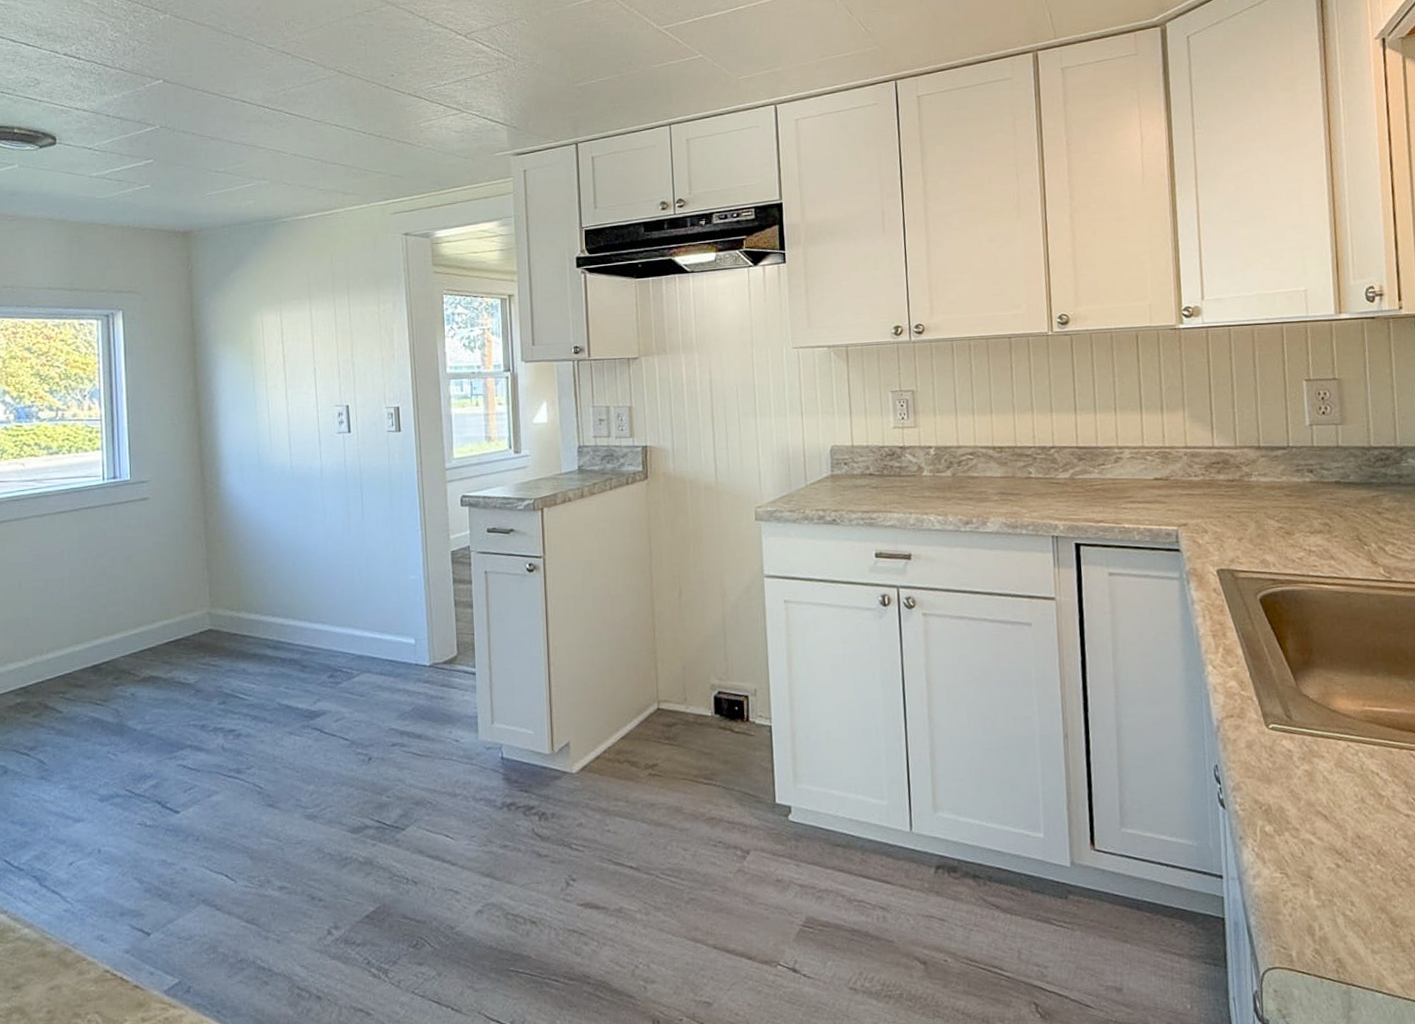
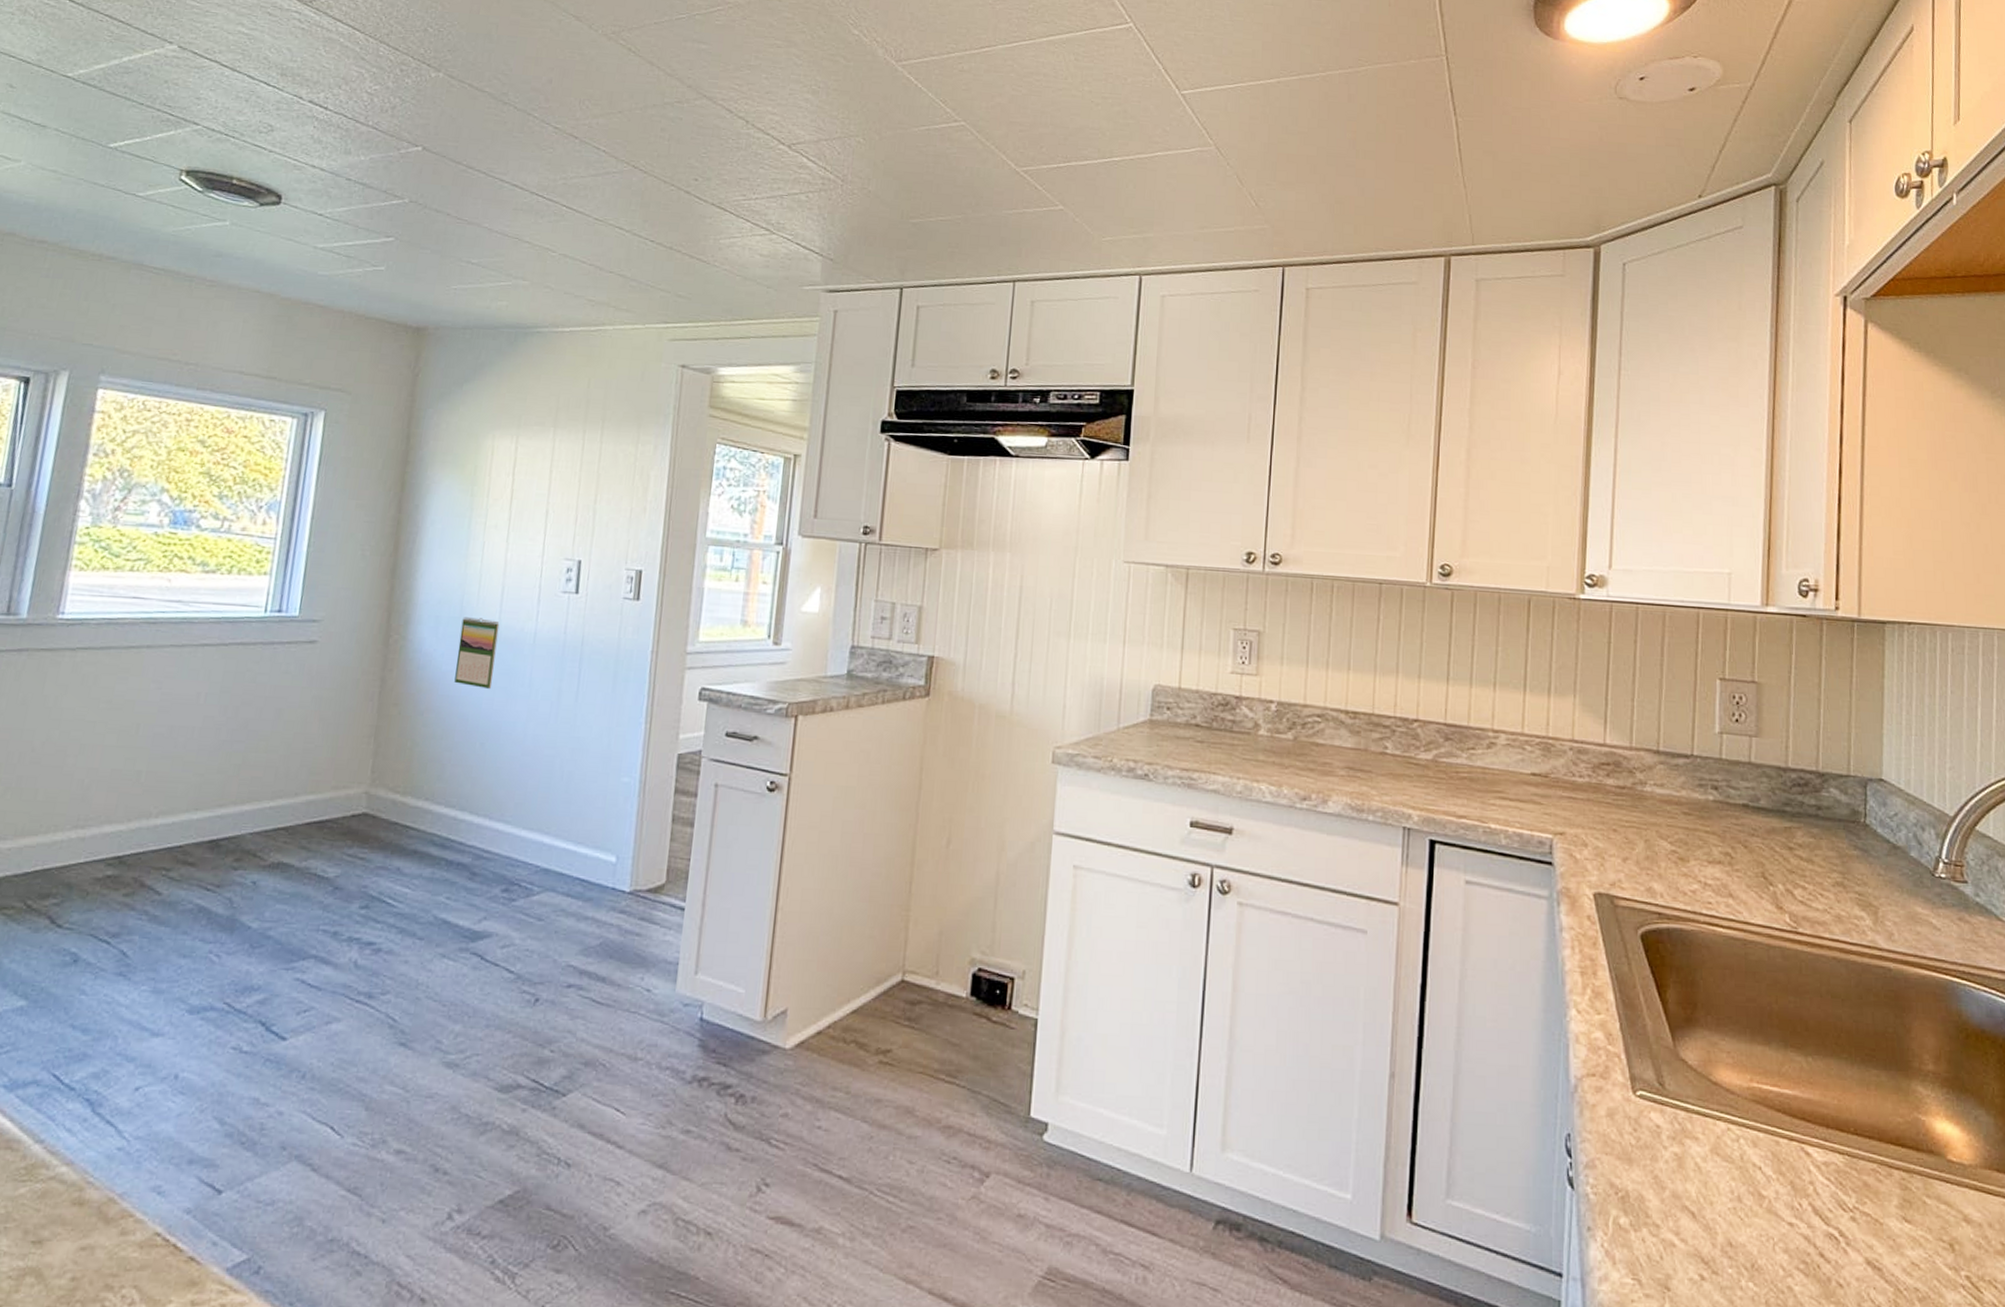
calendar: none [261,462,294,519] -> present [454,617,500,689]

